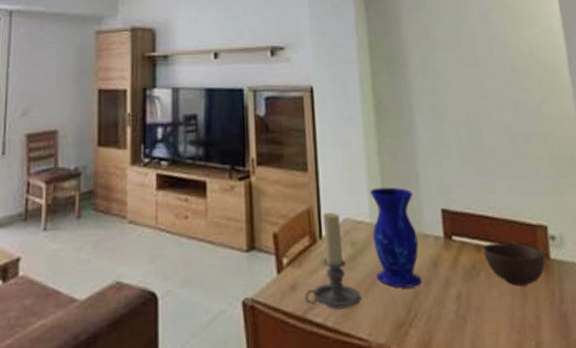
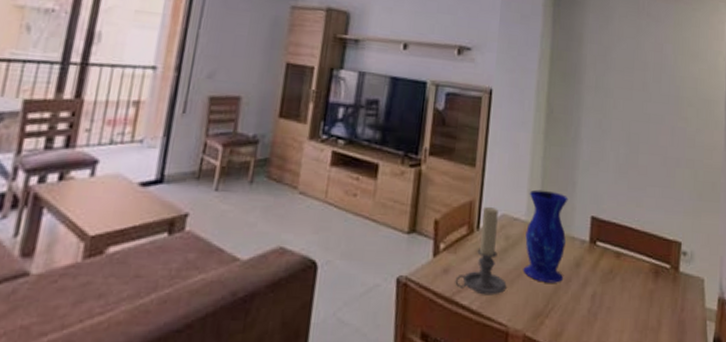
bowl: present [483,243,546,286] -> none [622,252,675,293]

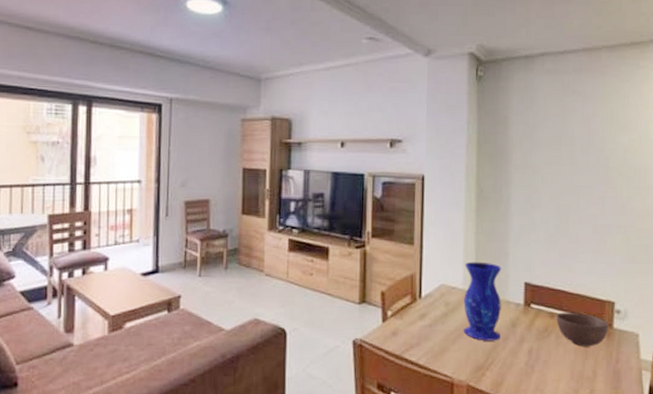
candle holder: present [455,207,507,295] -> none [403,279,449,353]
bowl: none [622,252,675,293] -> present [556,313,609,347]

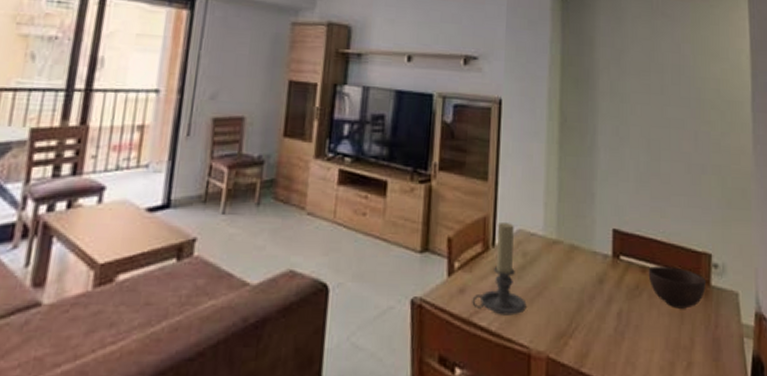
candle holder: none [403,279,449,353] -> present [472,223,527,316]
vase: present [463,261,502,341] -> none [543,202,588,301]

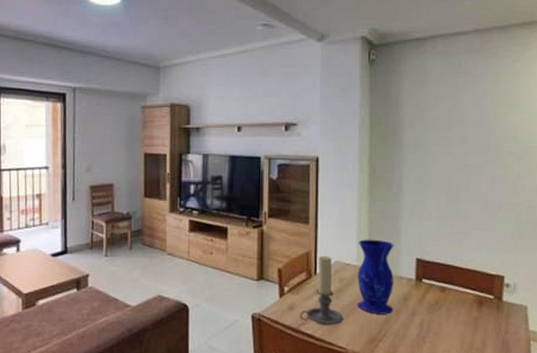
vase: none [543,202,588,301] -> present [357,239,395,314]
bowl: present [648,266,706,309] -> none [447,287,498,319]

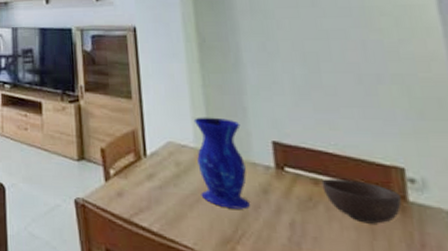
candle holder: present [300,256,344,326] -> none [130,136,186,219]
bowl: none [447,287,498,319] -> present [321,179,402,224]

